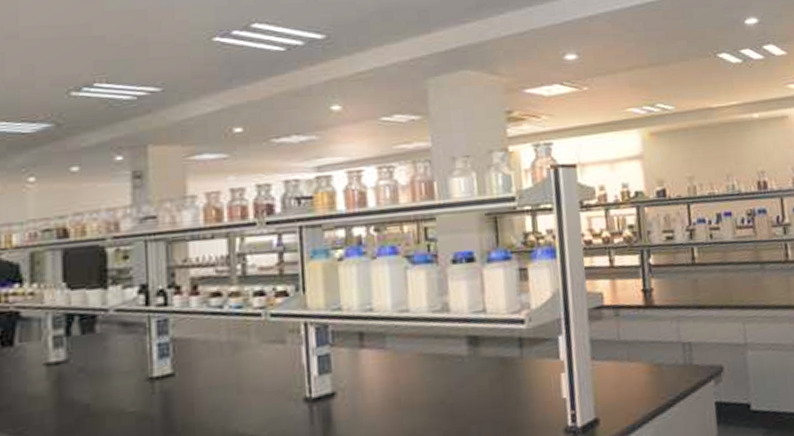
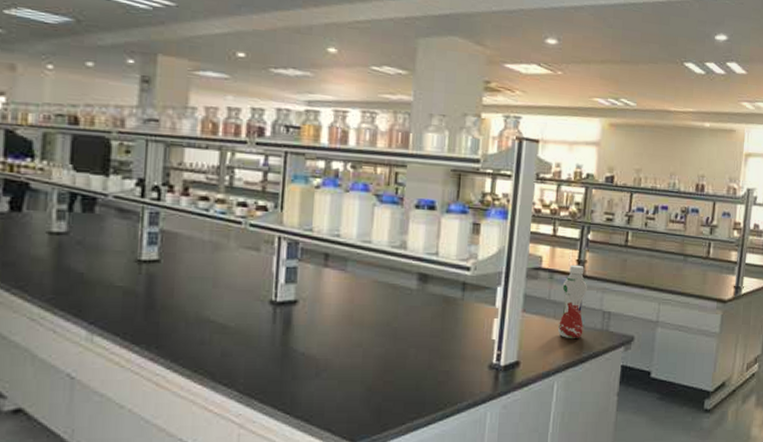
beverage bottle: none [631,294,664,382] -> present [558,264,588,338]

